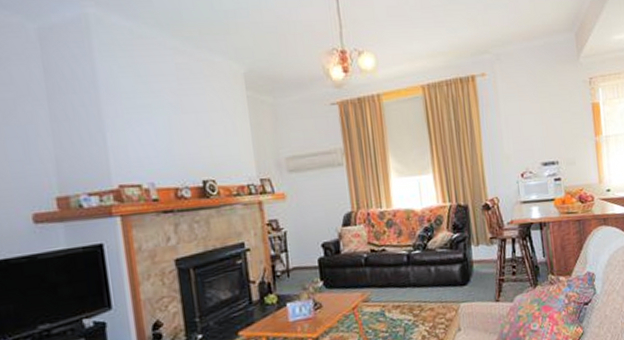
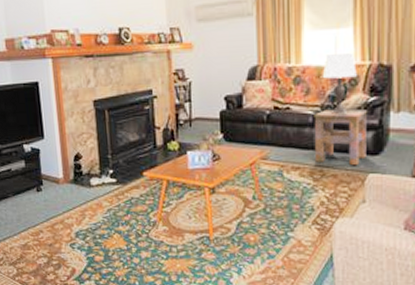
side table: none [407,245,457,299] -> present [314,109,368,166]
lamp: none [411,195,441,252] -> present [322,52,357,114]

